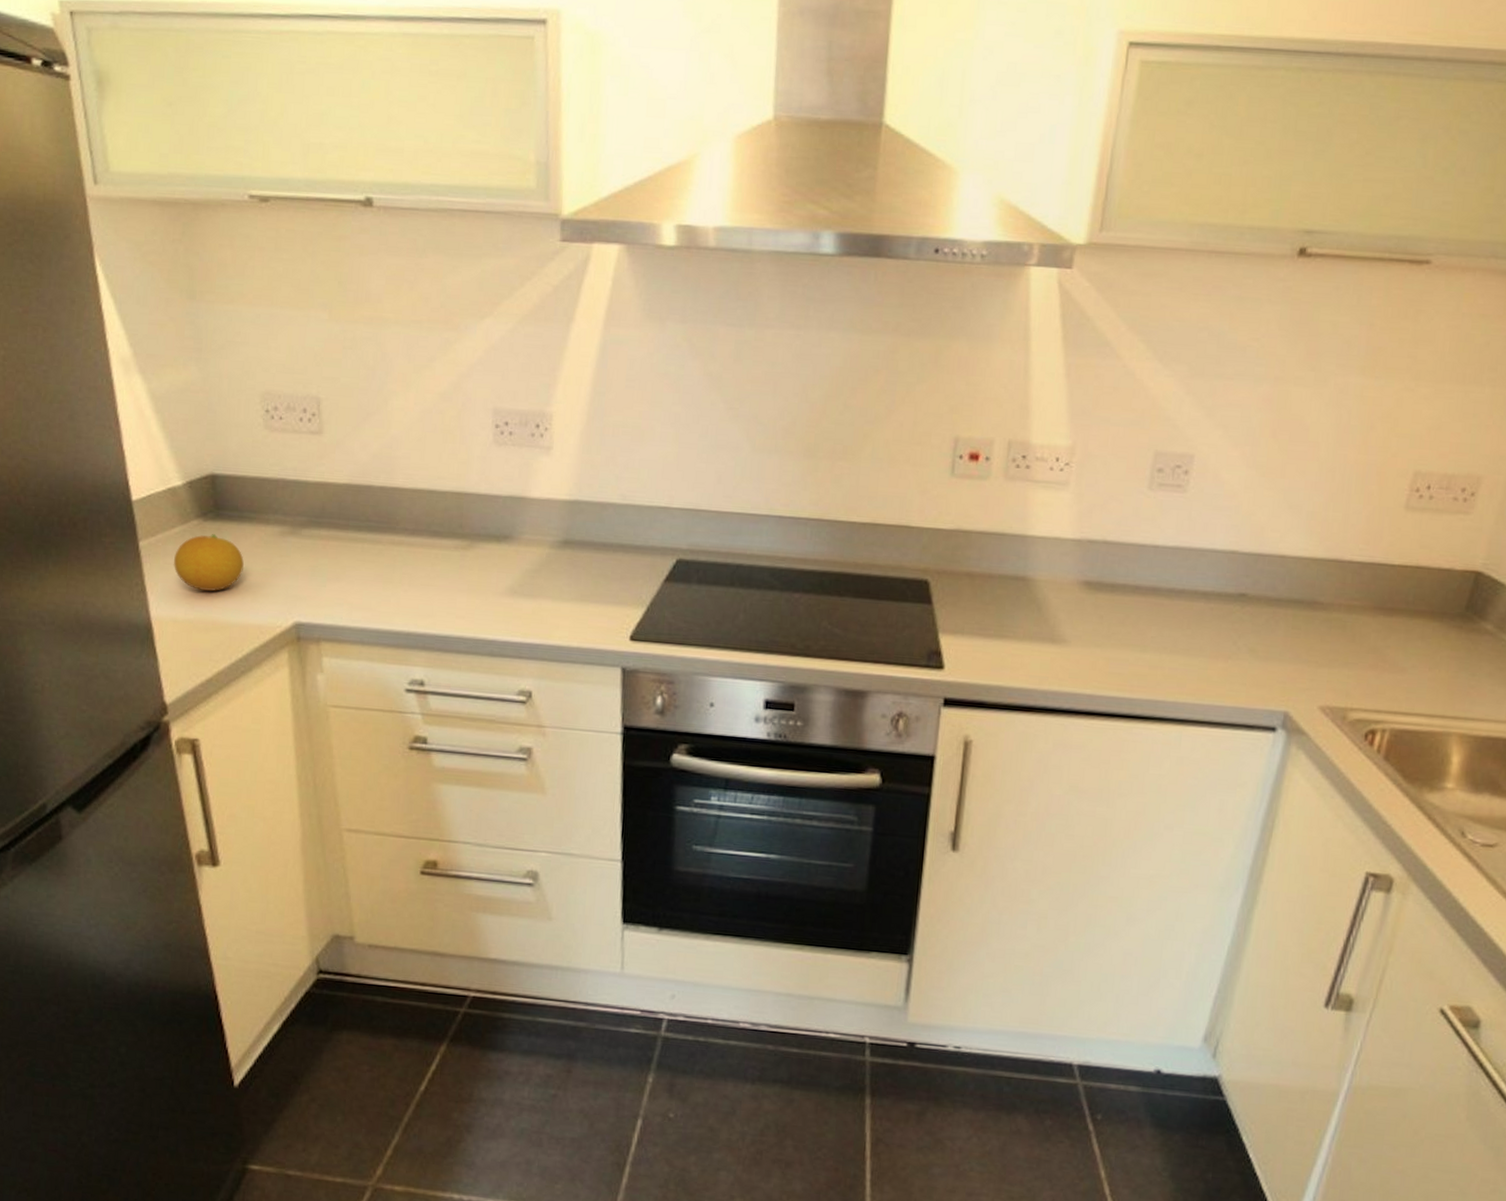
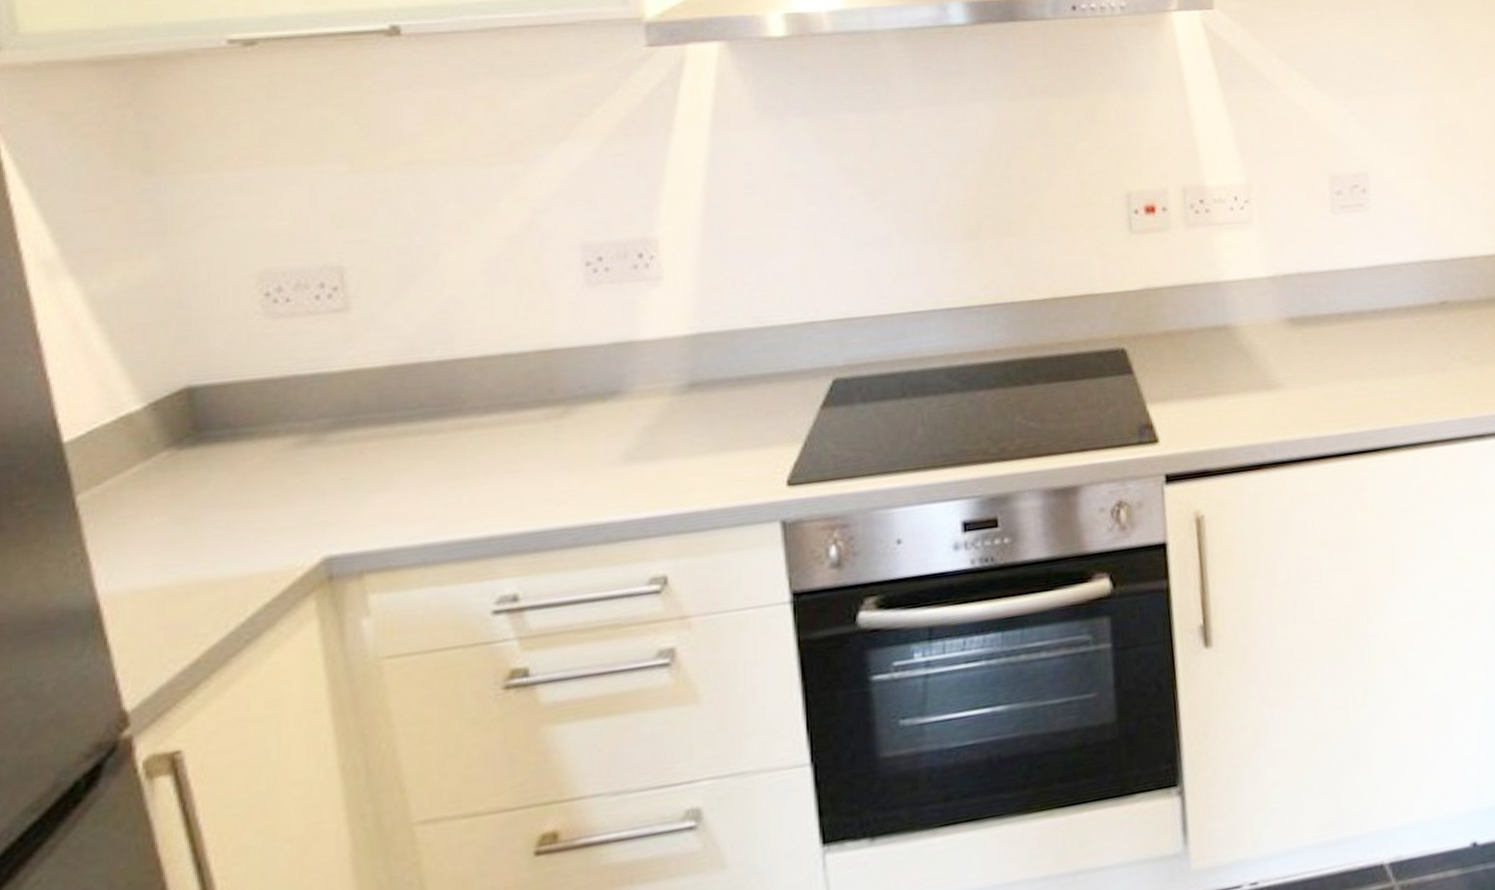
fruit: present [174,534,245,591] -> none [132,464,243,544]

